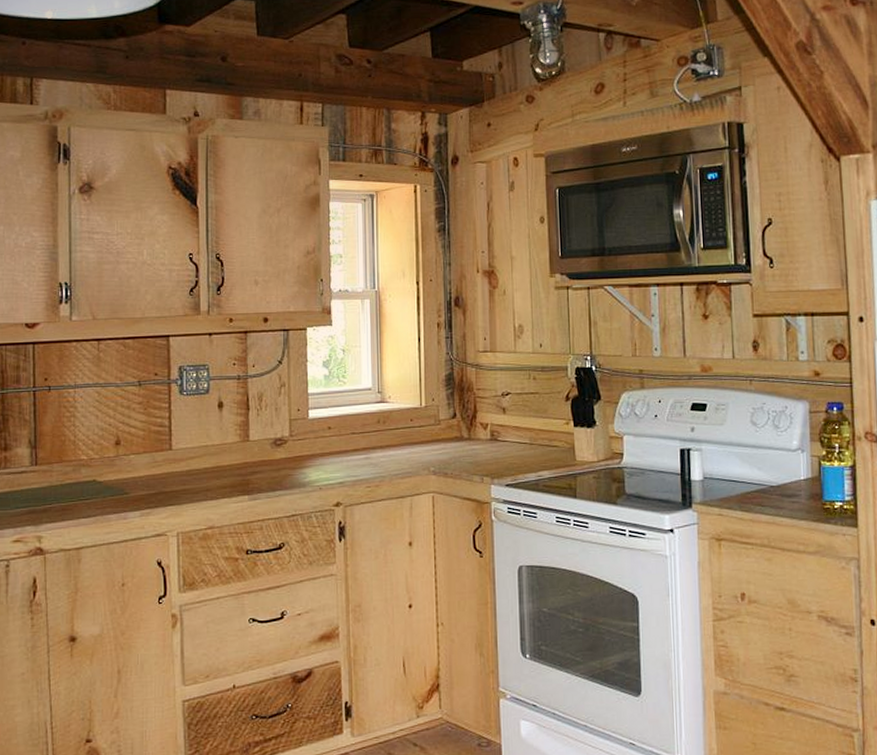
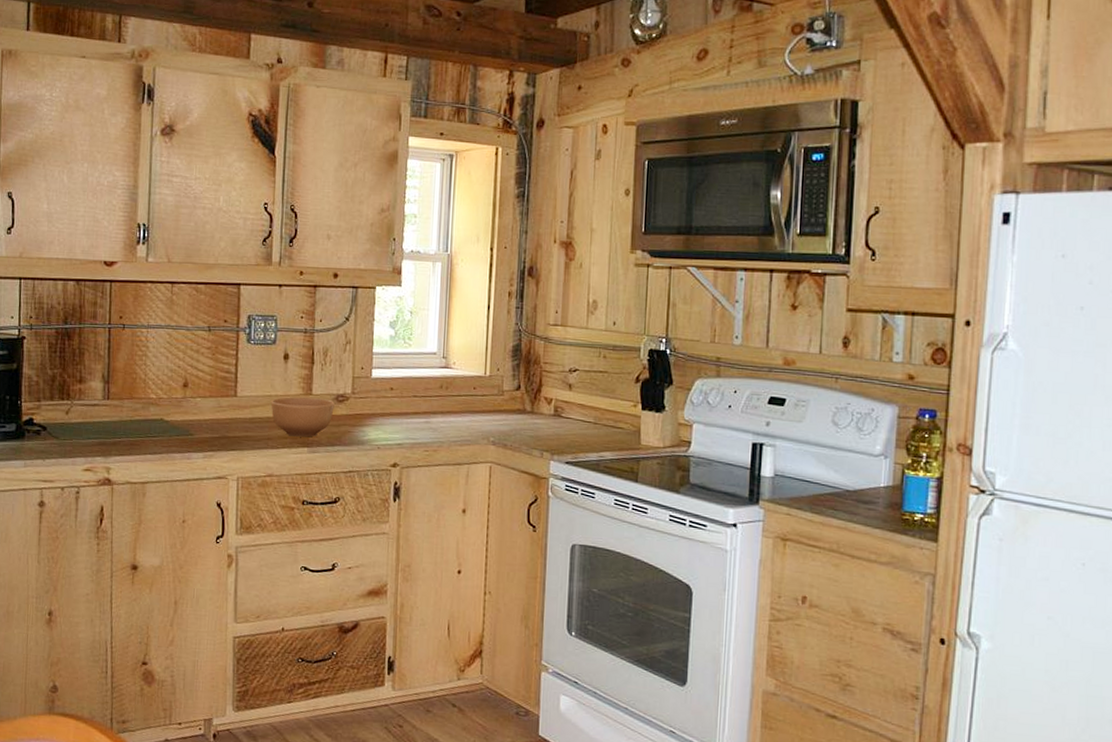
bowl: none [207,444,273,485] -> present [271,397,335,437]

